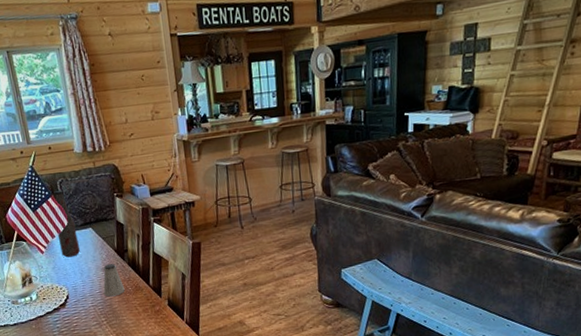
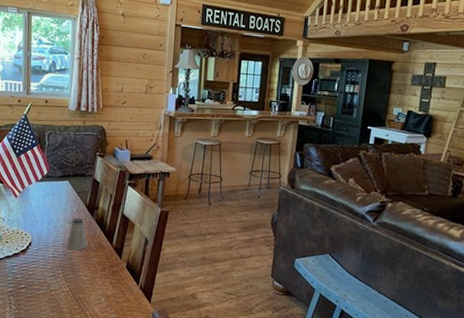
bottle: present [54,190,81,258] -> none [34,140,54,206]

